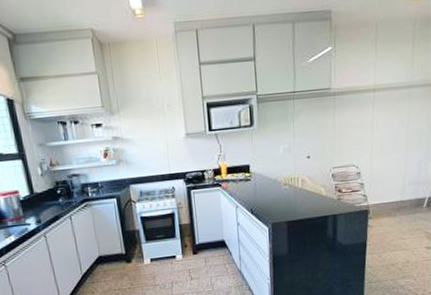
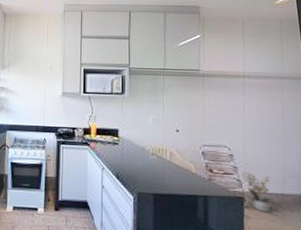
potted plant: none [367,186,399,220] -> present [241,171,280,213]

